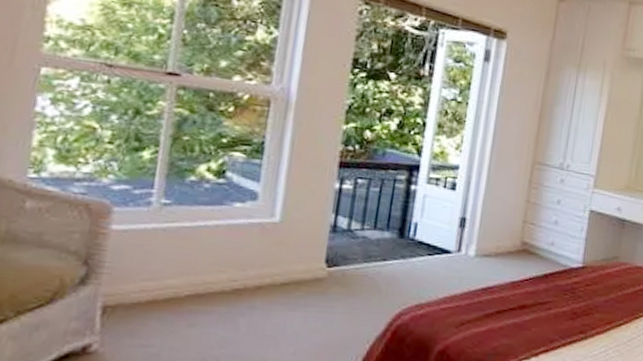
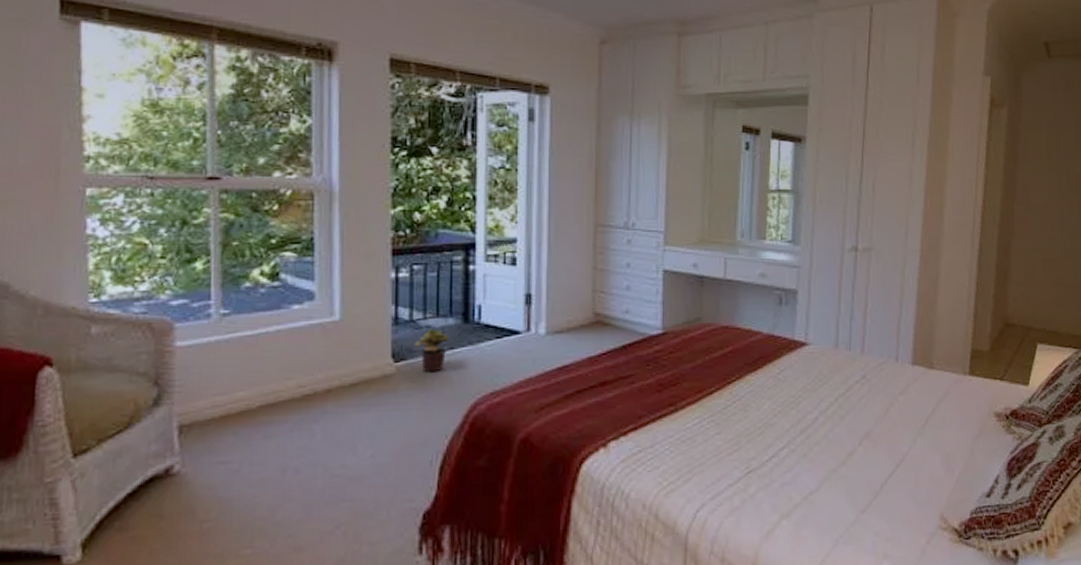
potted plant: none [347,240,384,281] -> present [413,329,450,373]

